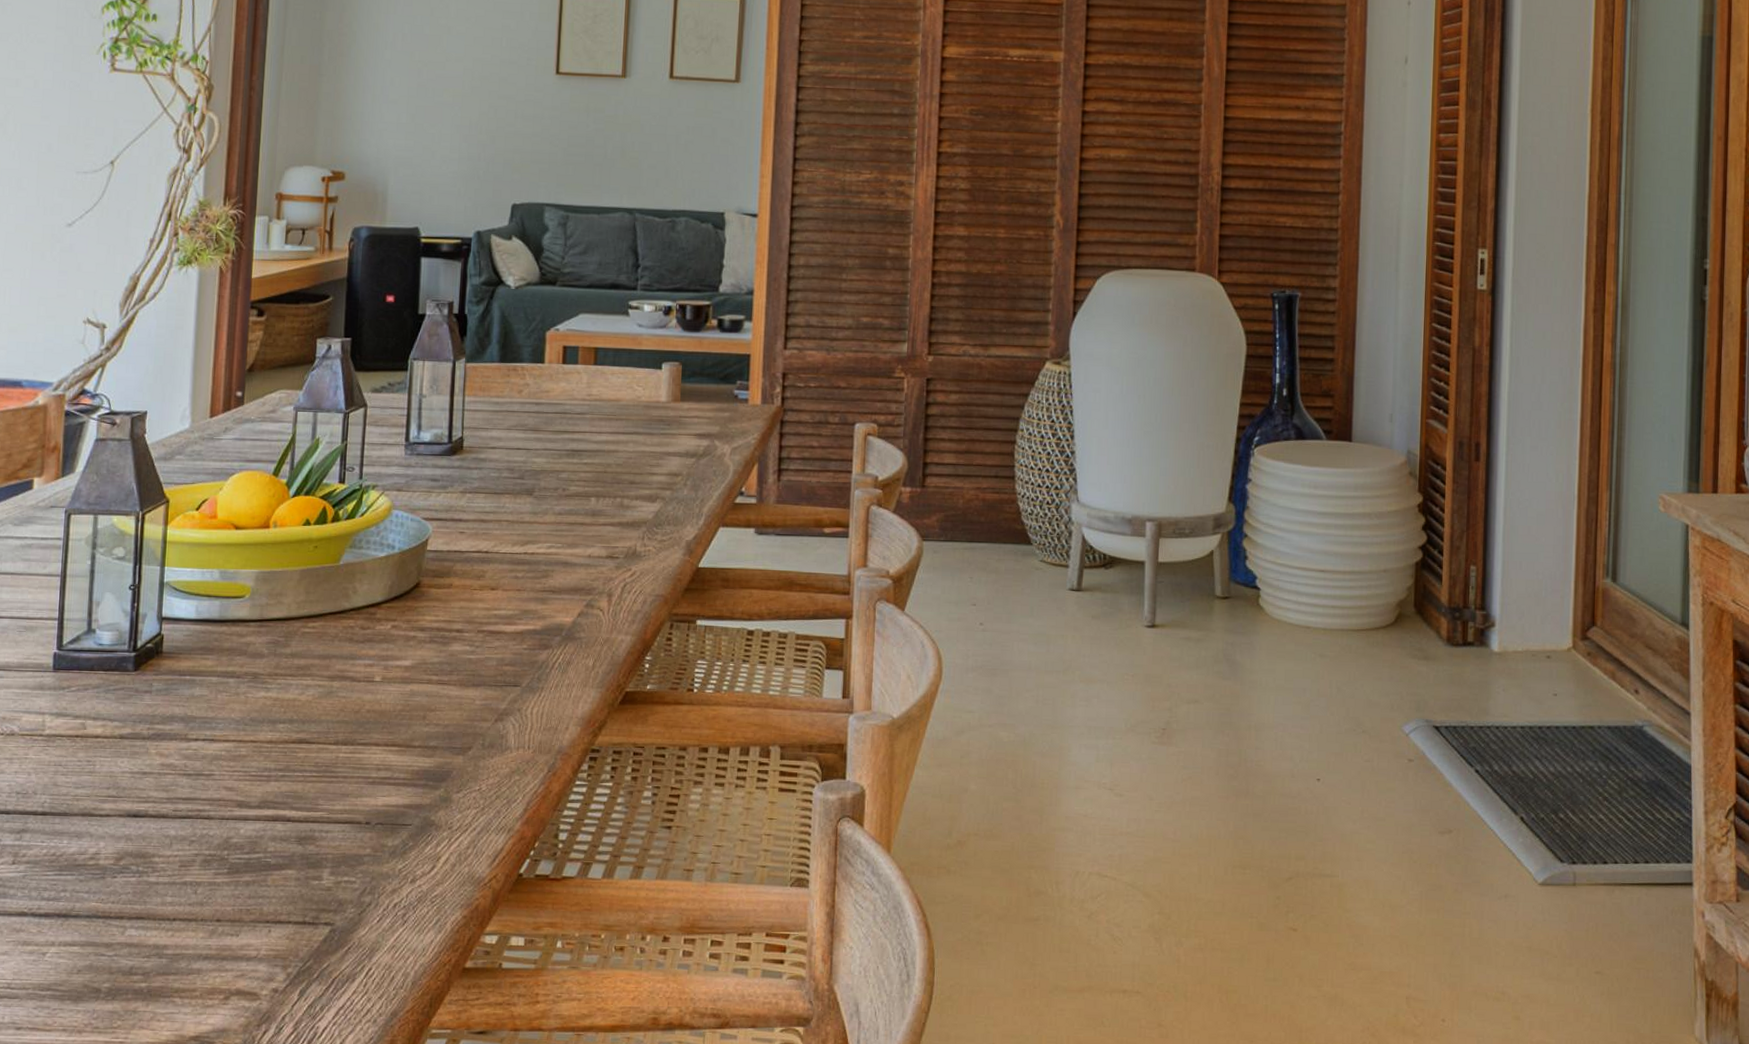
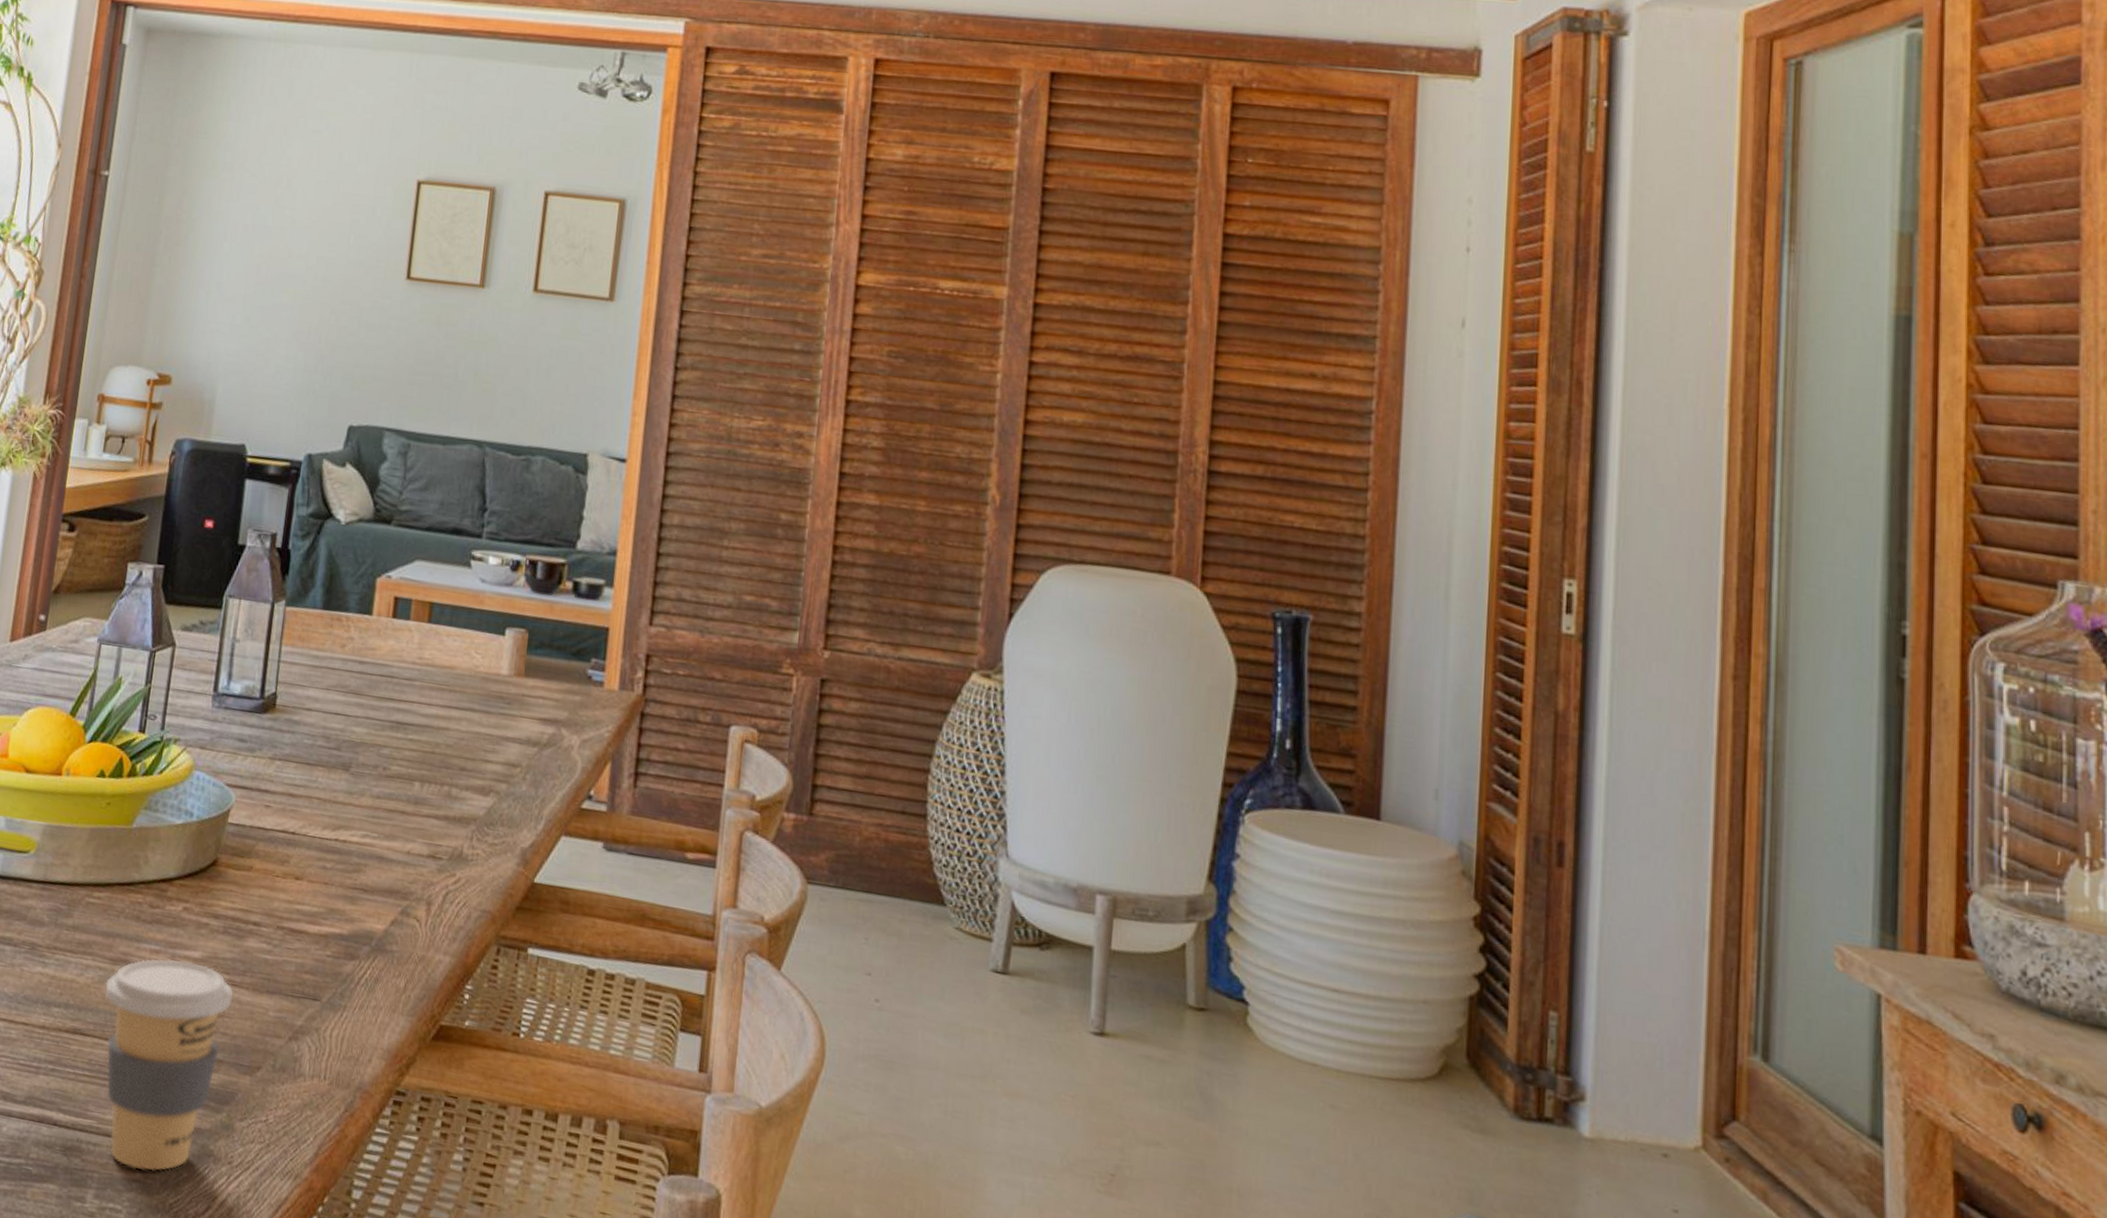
coffee cup: none [325,669,443,846] -> present [104,958,234,1172]

